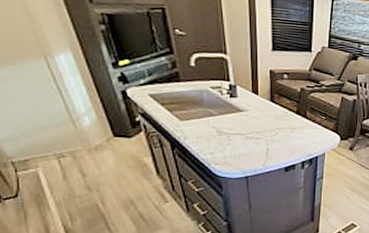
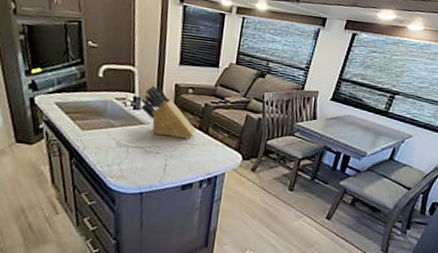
knife block: none [237,72,294,124] -> present [141,85,196,140]

